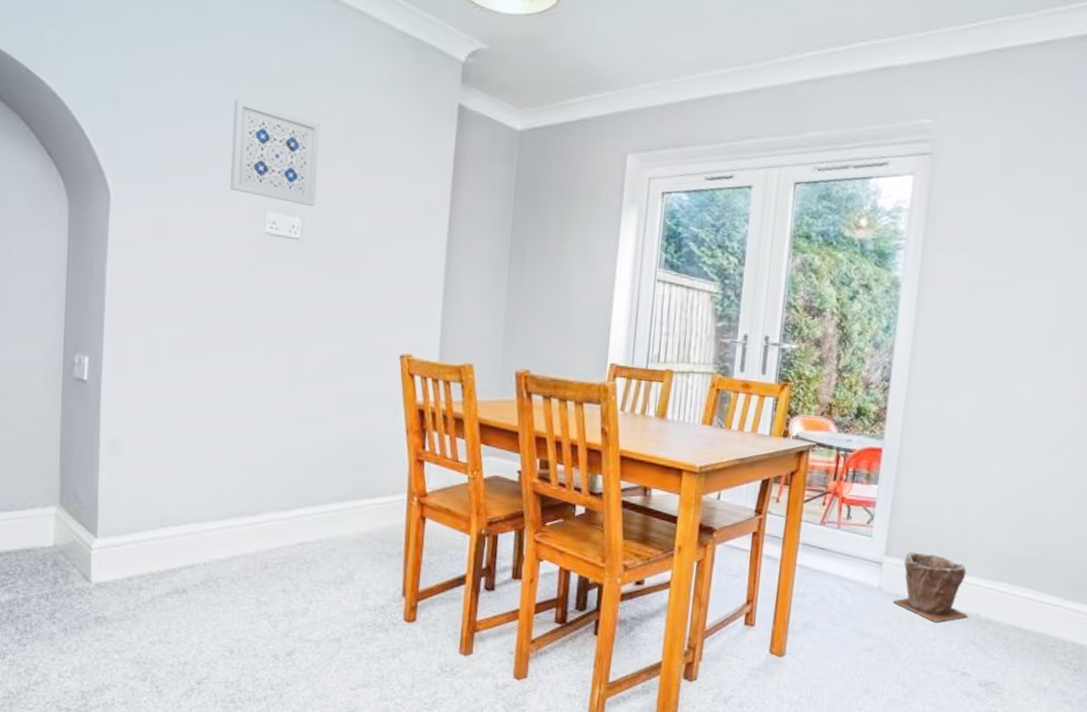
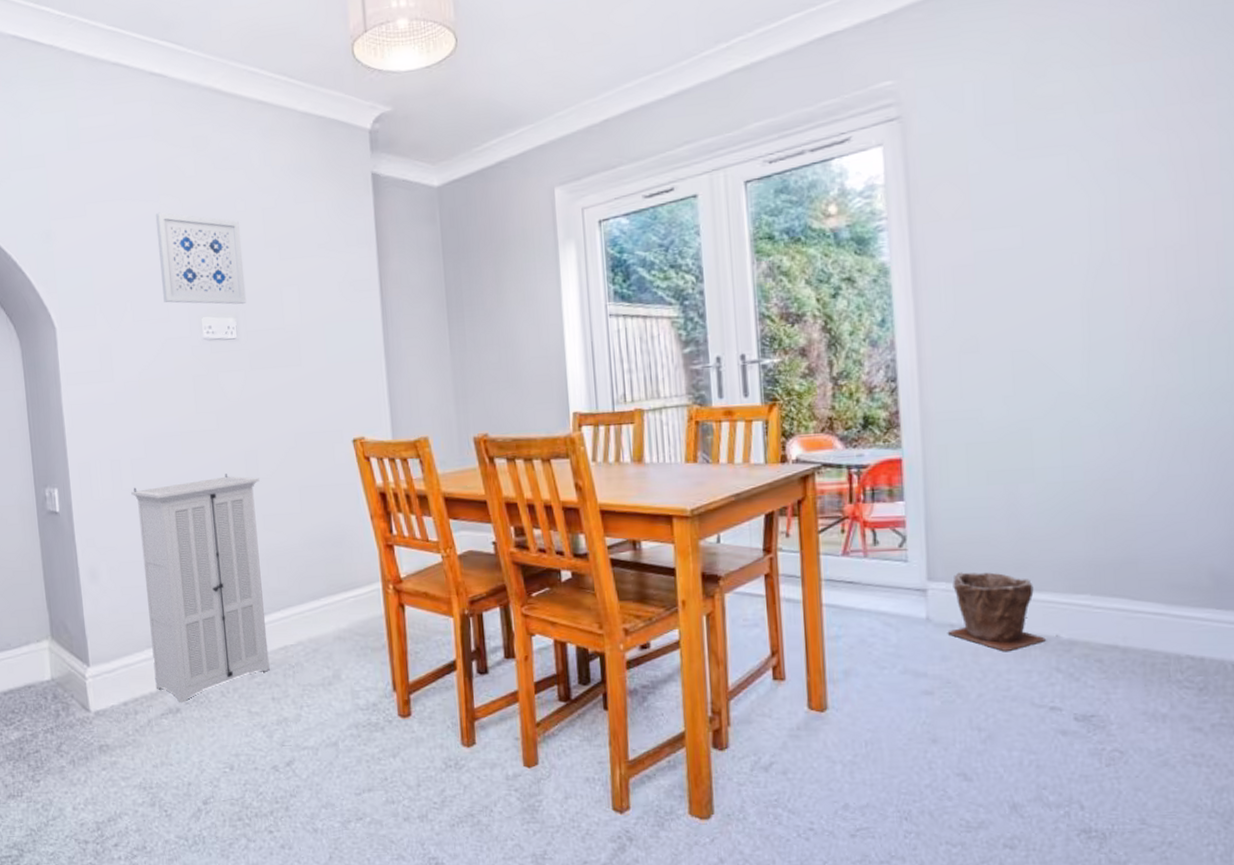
storage cabinet: none [164,367,302,585] -> present [131,474,270,703]

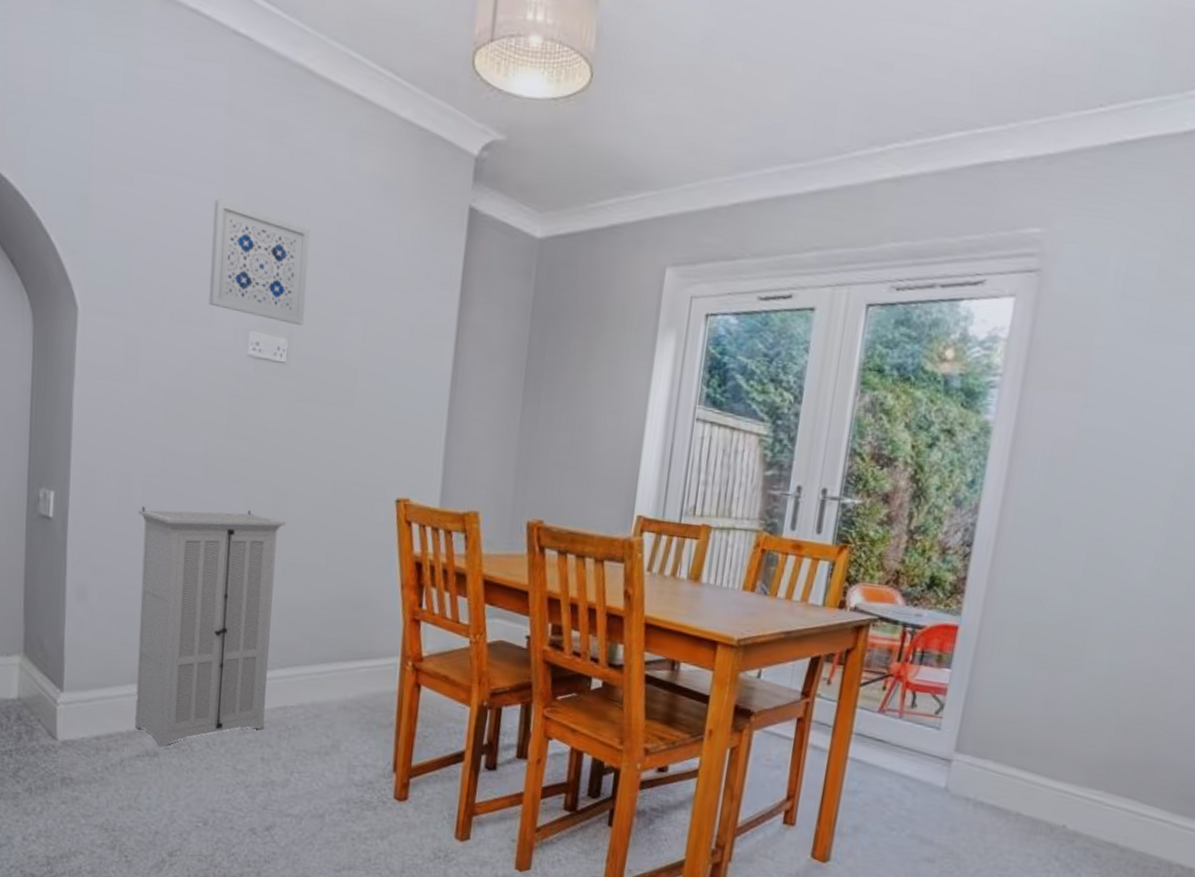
plant pot: present [947,572,1046,651] -> none [961,748,1054,833]

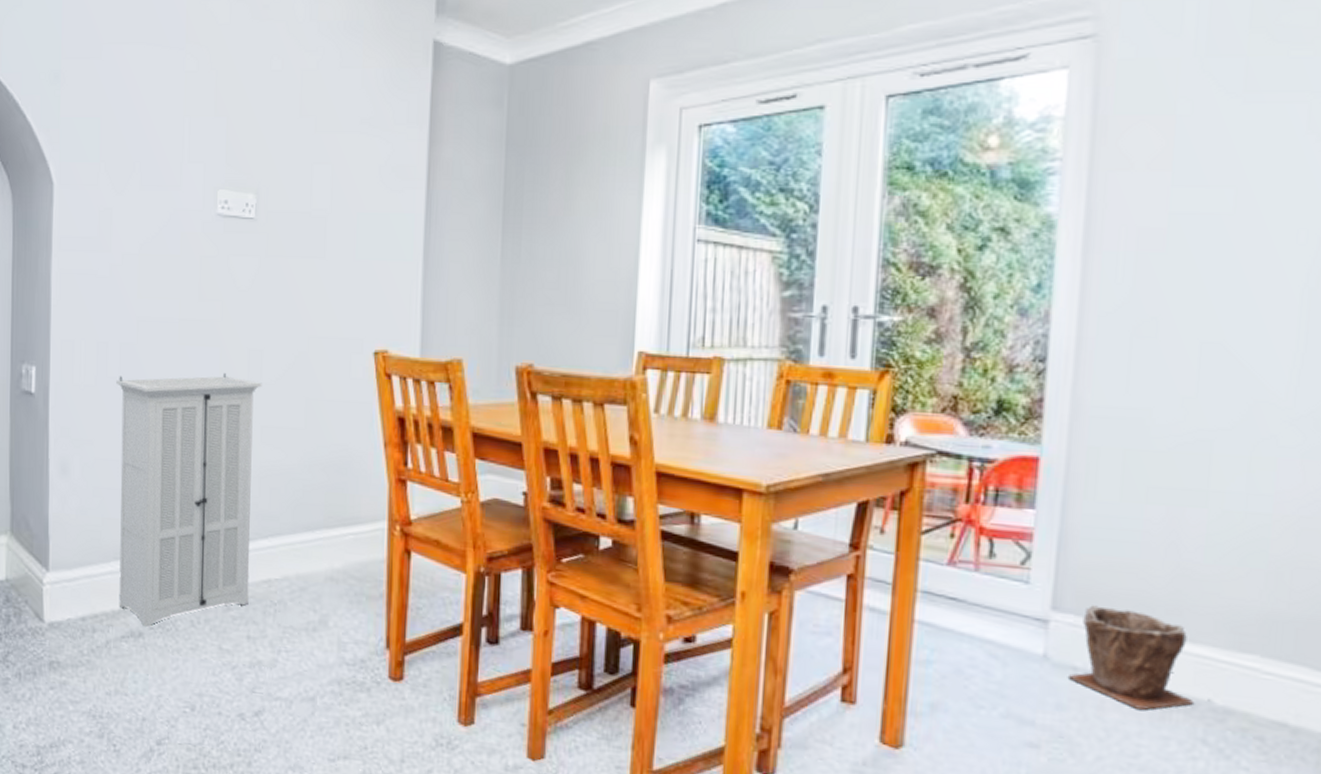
wall art: present [209,199,310,326] -> none [177,62,273,180]
plant pot: none [961,748,1054,833] -> present [1067,605,1194,710]

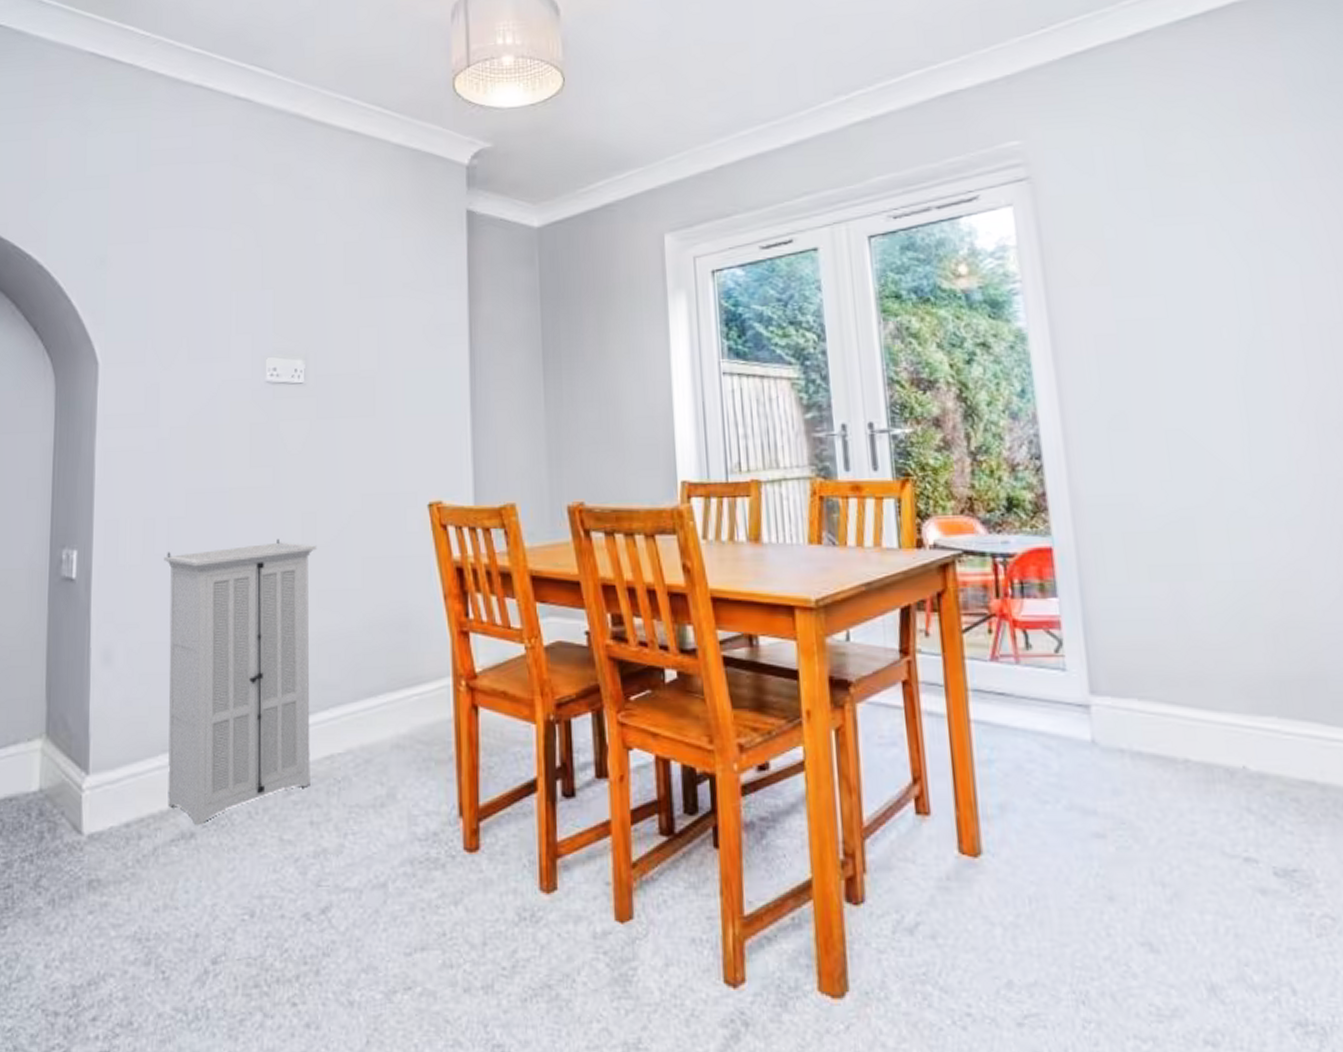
plant pot: present [1067,605,1194,710] -> none [1116,685,1231,785]

